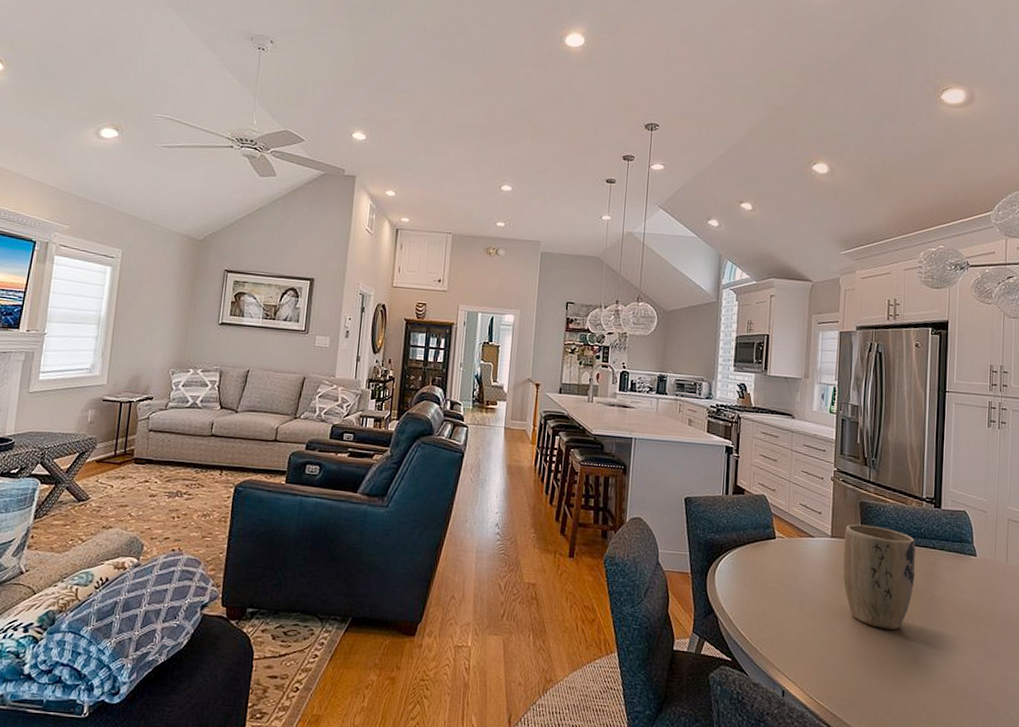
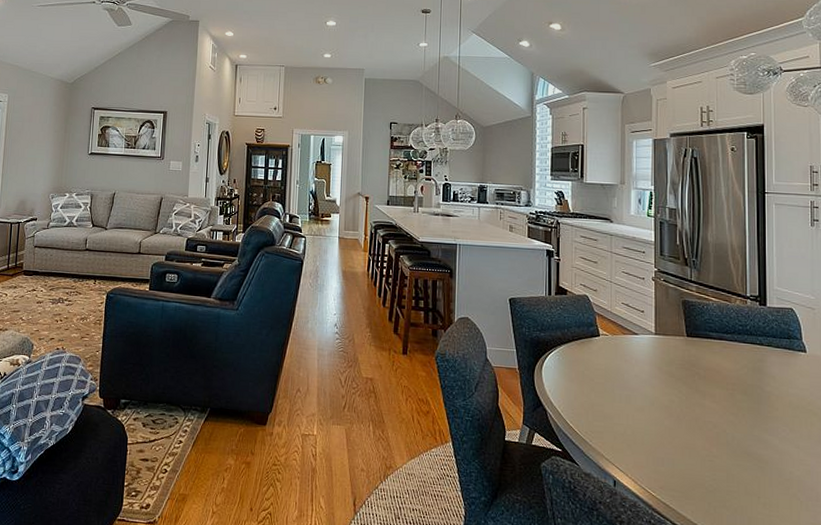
plant pot: present [843,524,916,631] -> none [668,321,743,424]

